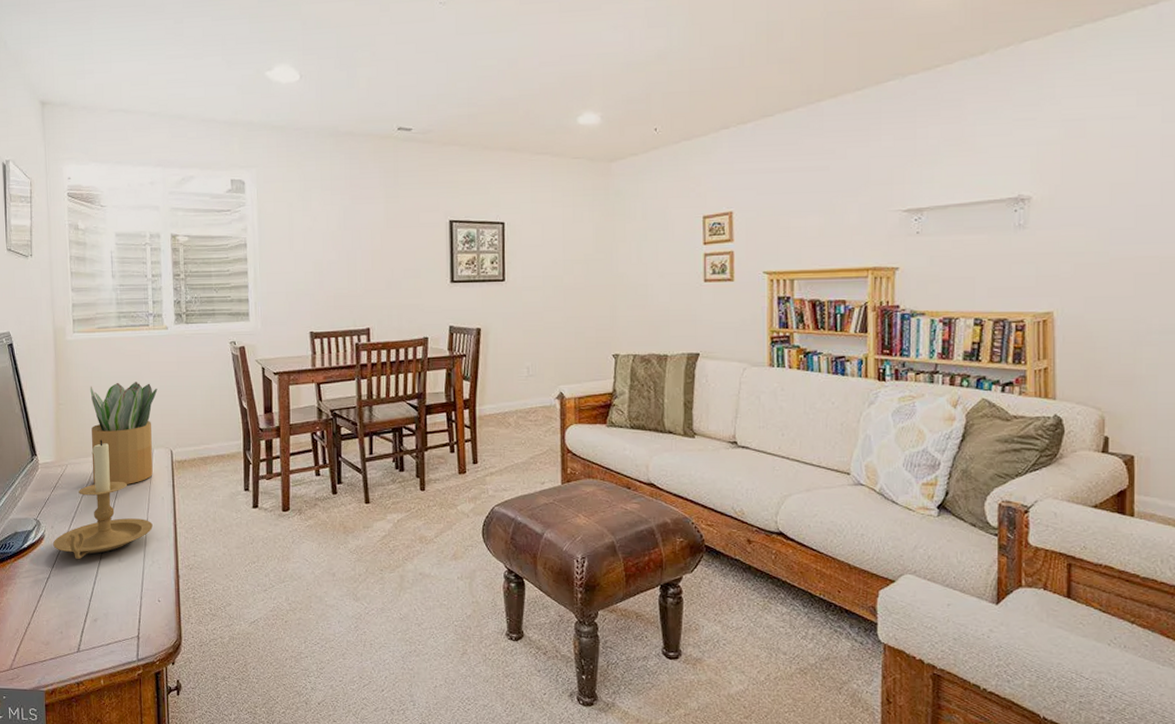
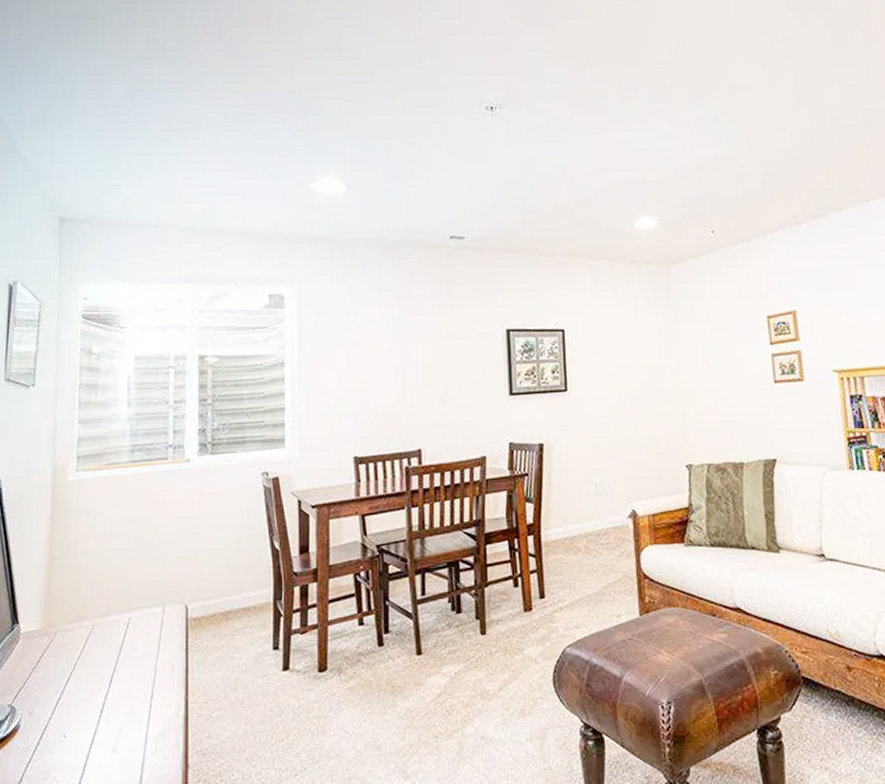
candle holder: present [53,440,153,559] -> none [30,598,158,754]
potted plant: present [90,382,158,484] -> none [87,525,174,654]

